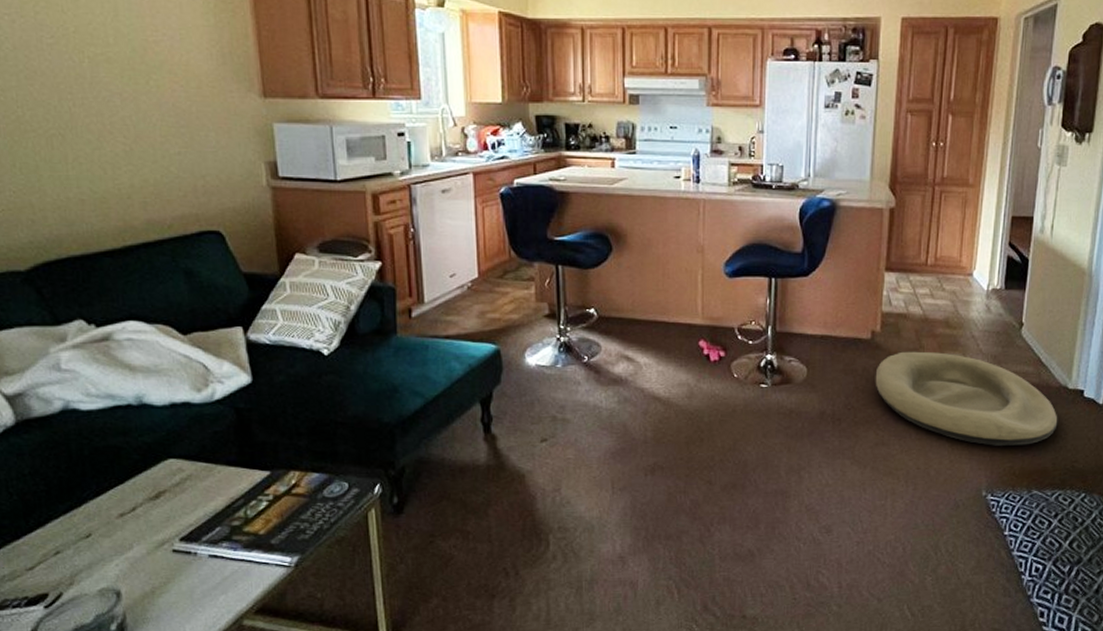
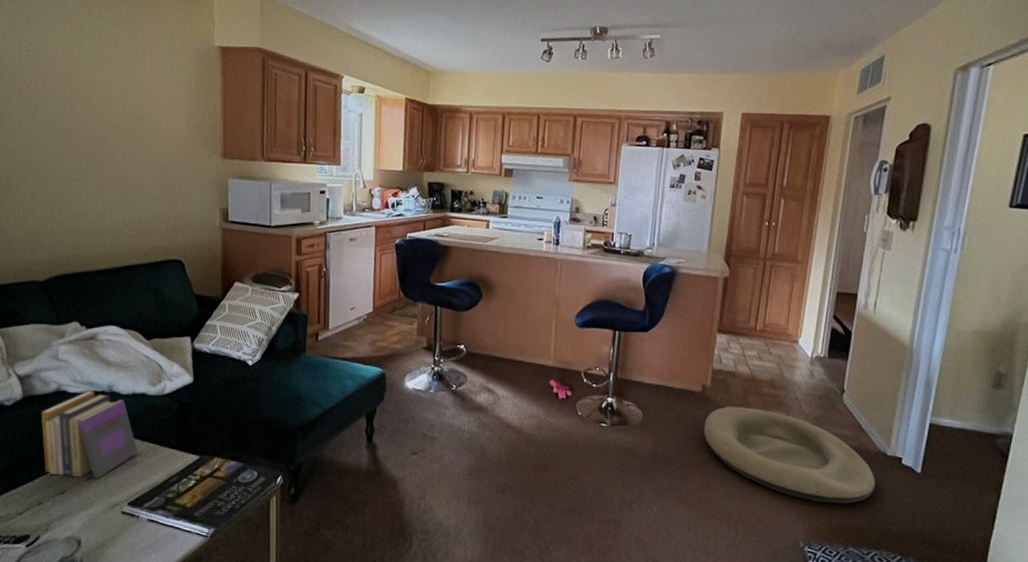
books: none [44,405,187,516] -> present [41,390,138,479]

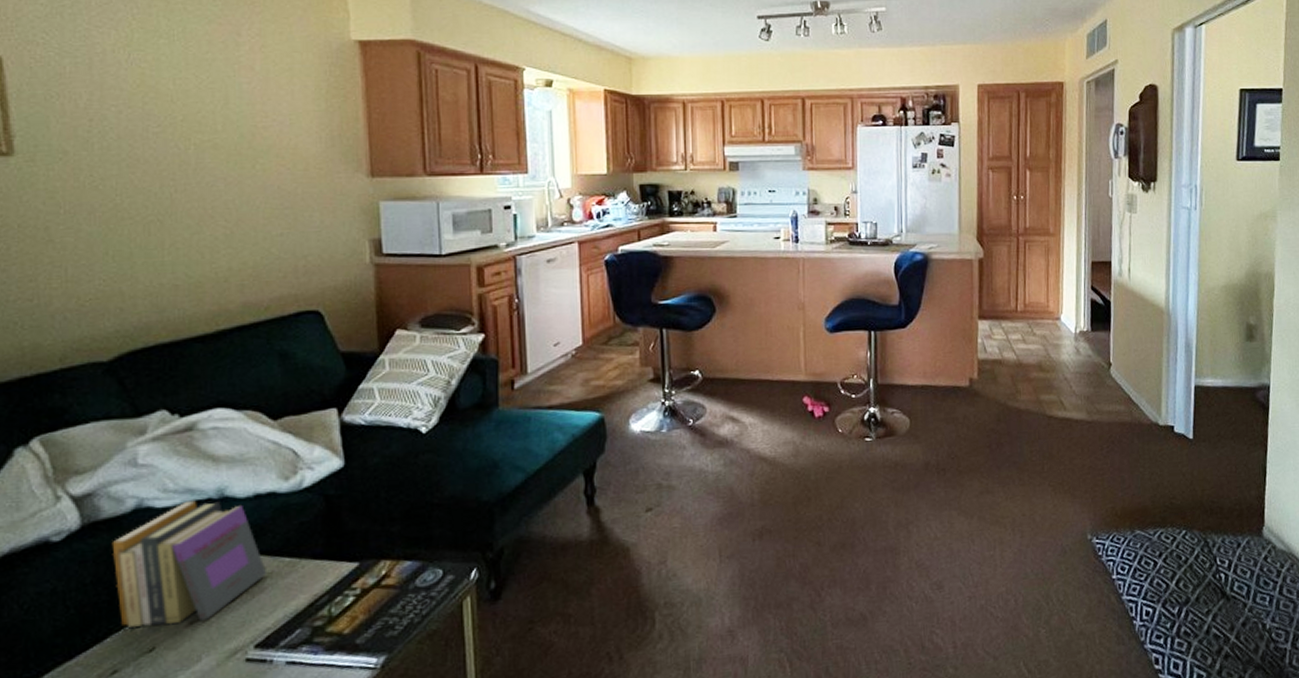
dog bed: present [703,406,876,504] -> none [975,396,1153,487]

